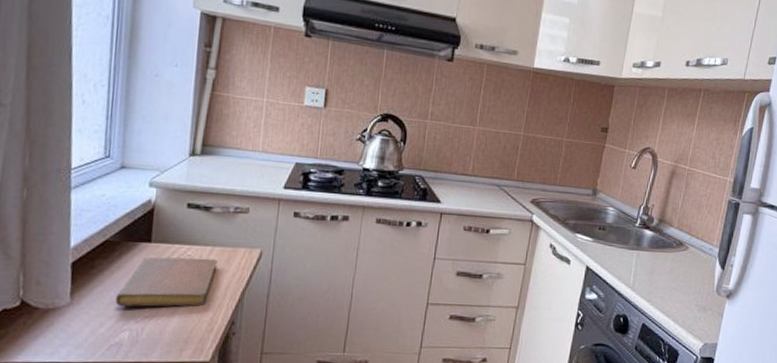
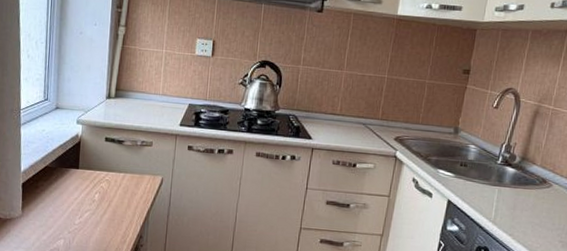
notebook: present [116,256,218,307] -> none [54,180,129,222]

